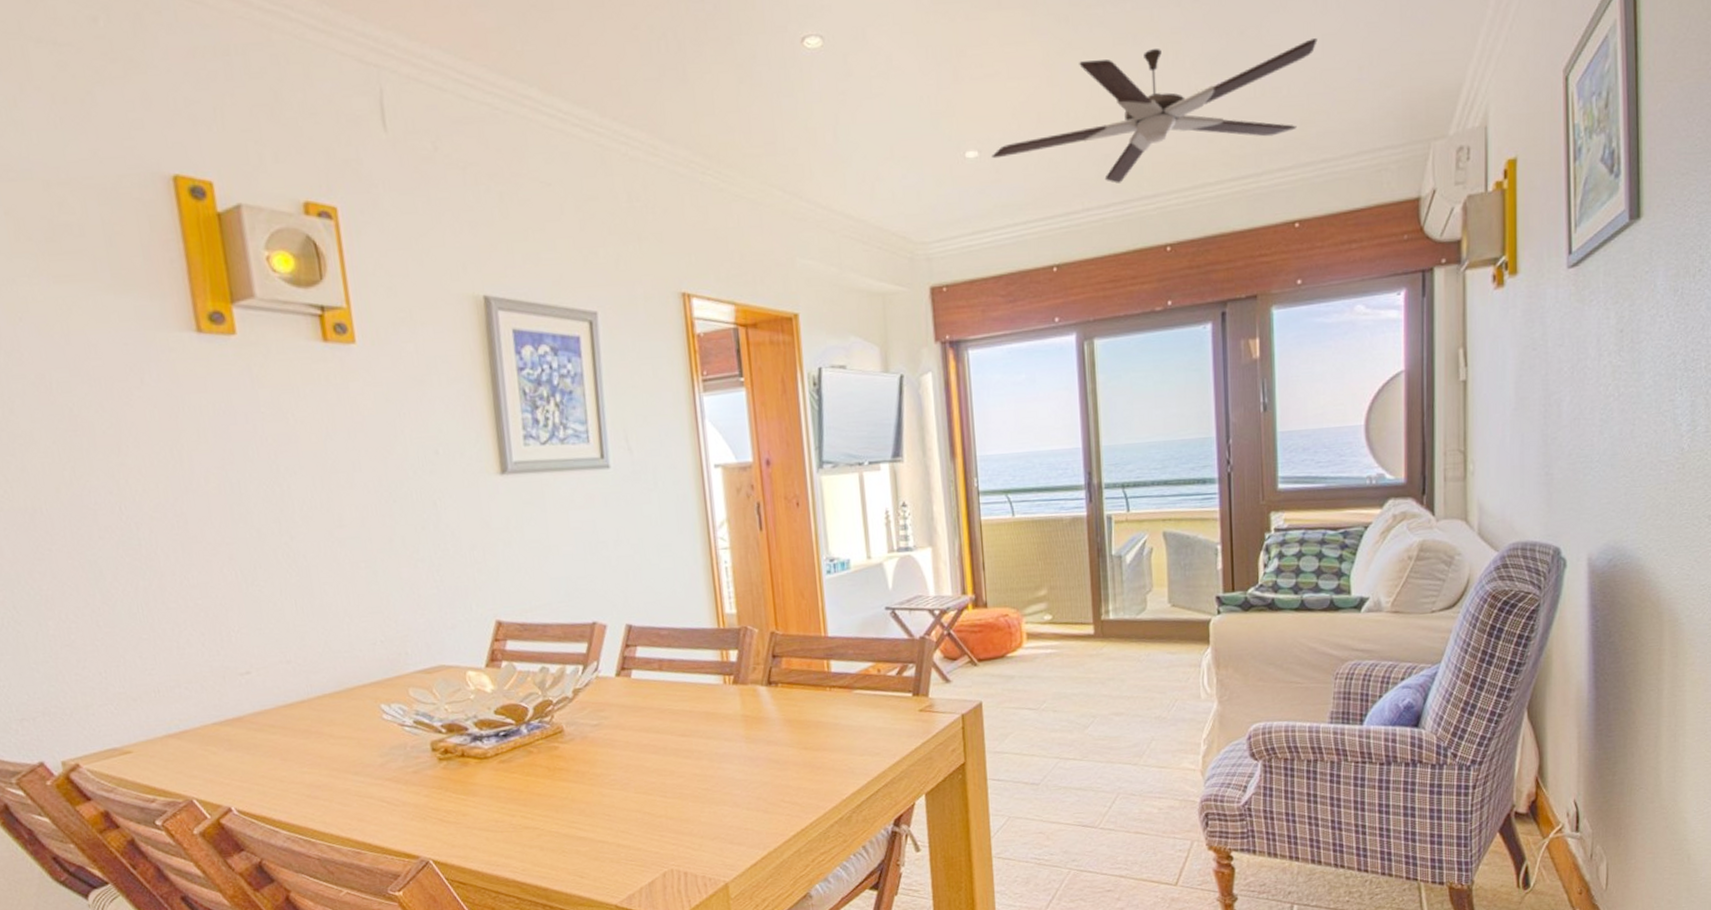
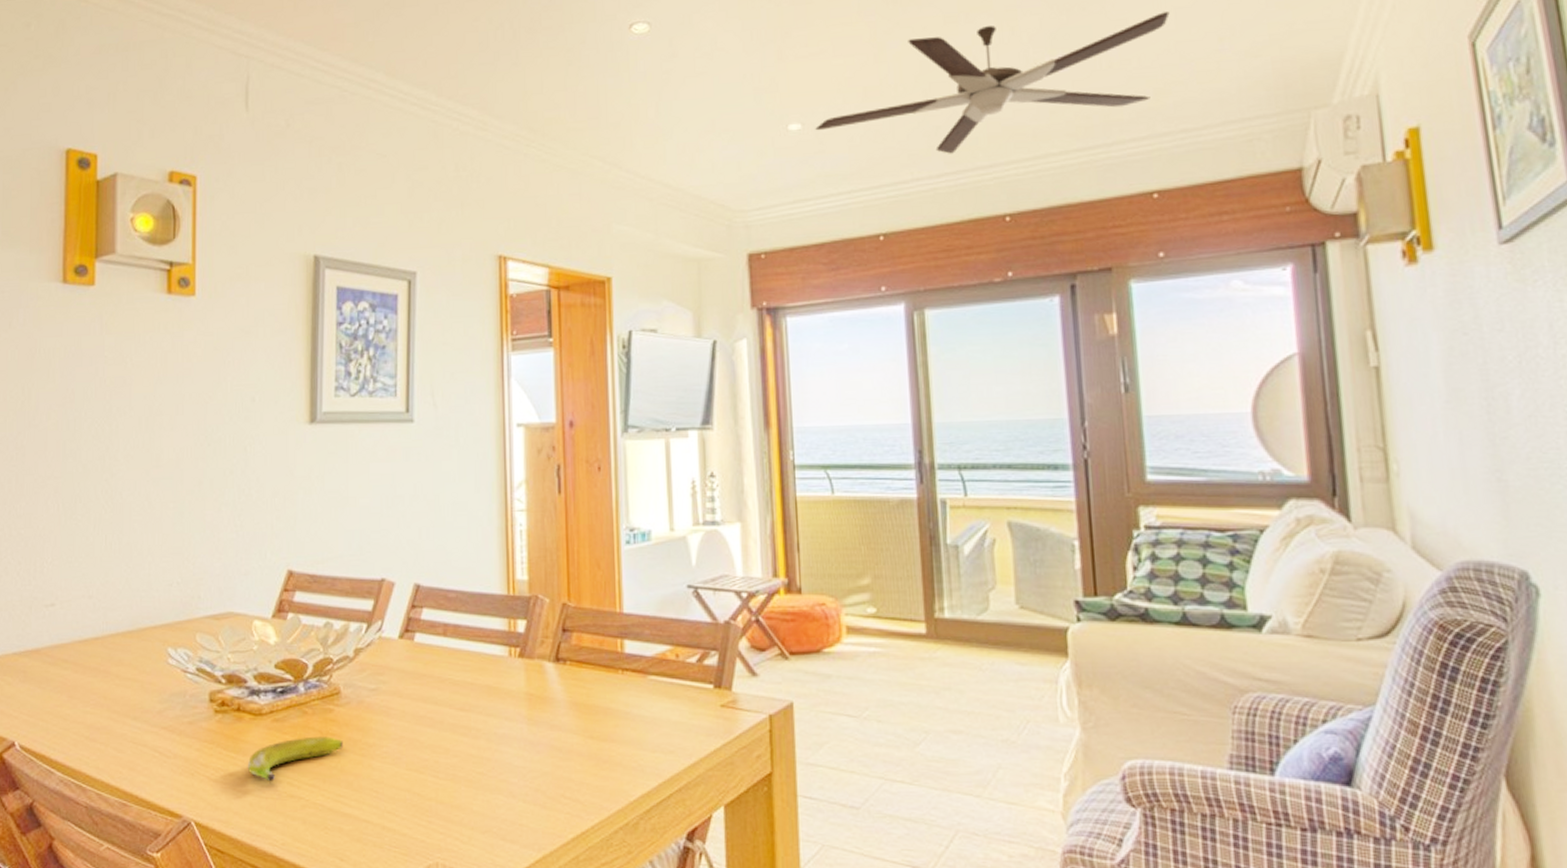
banana: none [478,771,572,818] -> present [247,736,343,783]

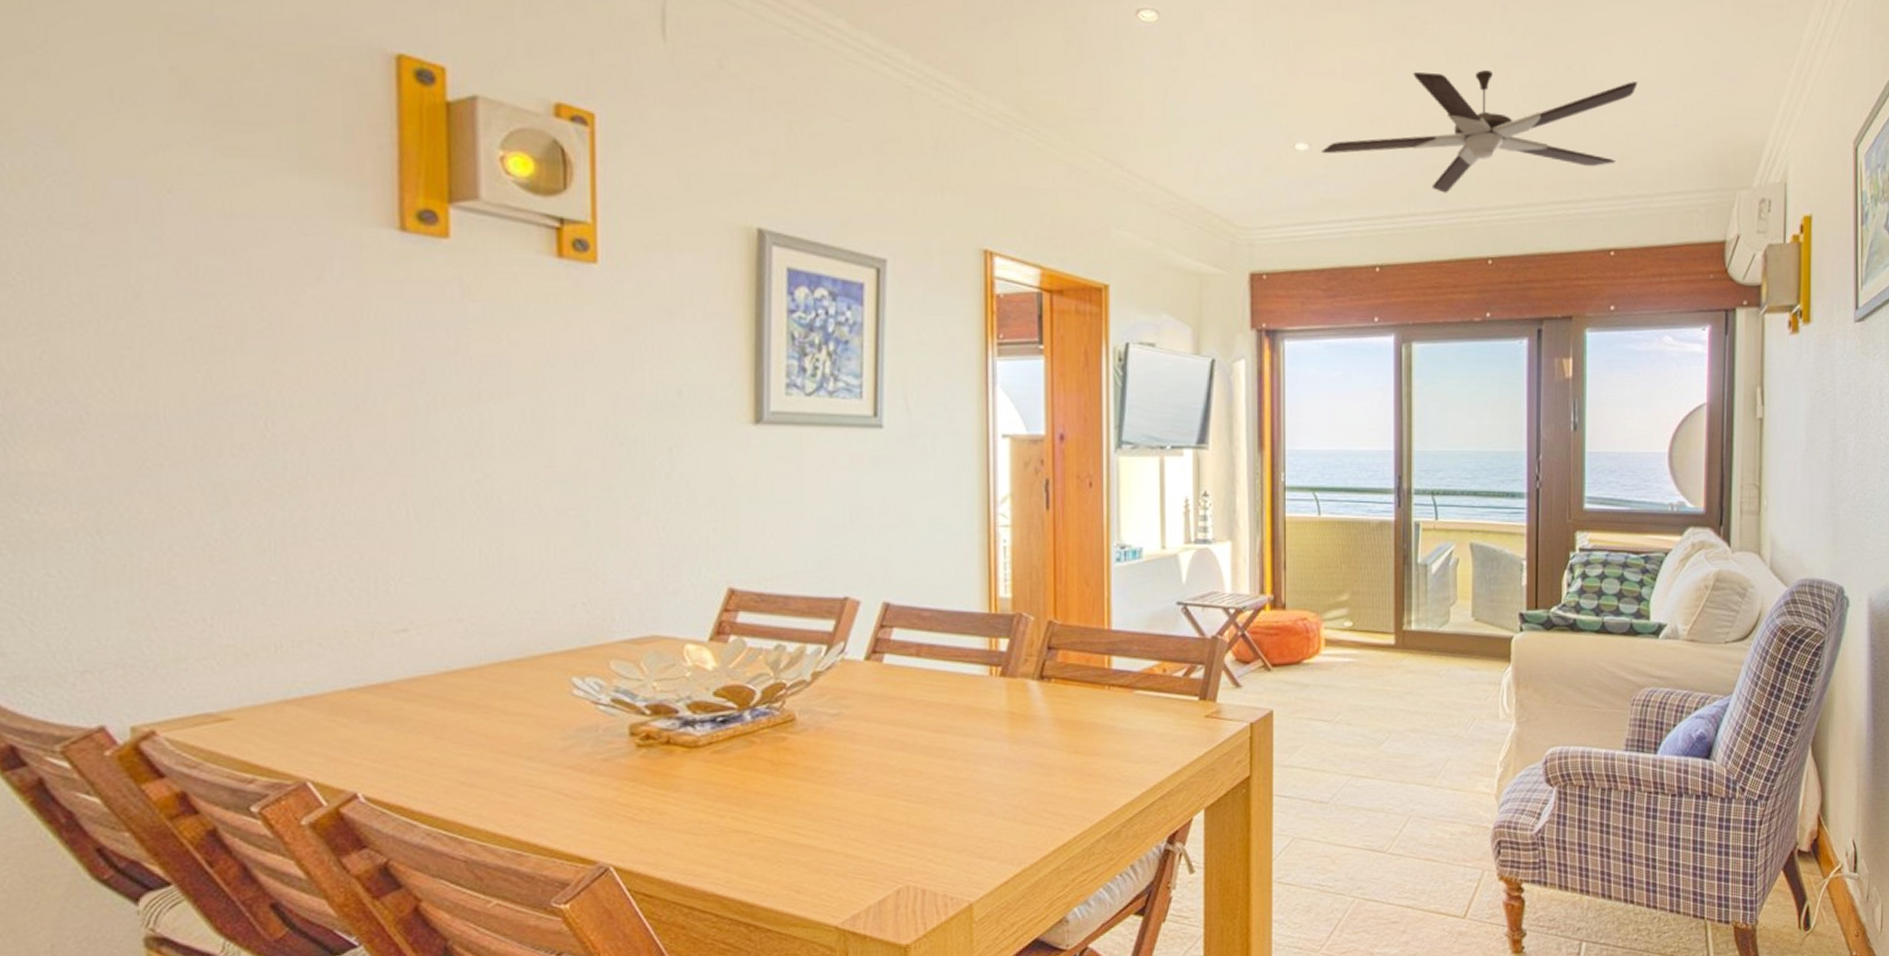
banana: present [247,736,343,783] -> none [680,766,799,819]

